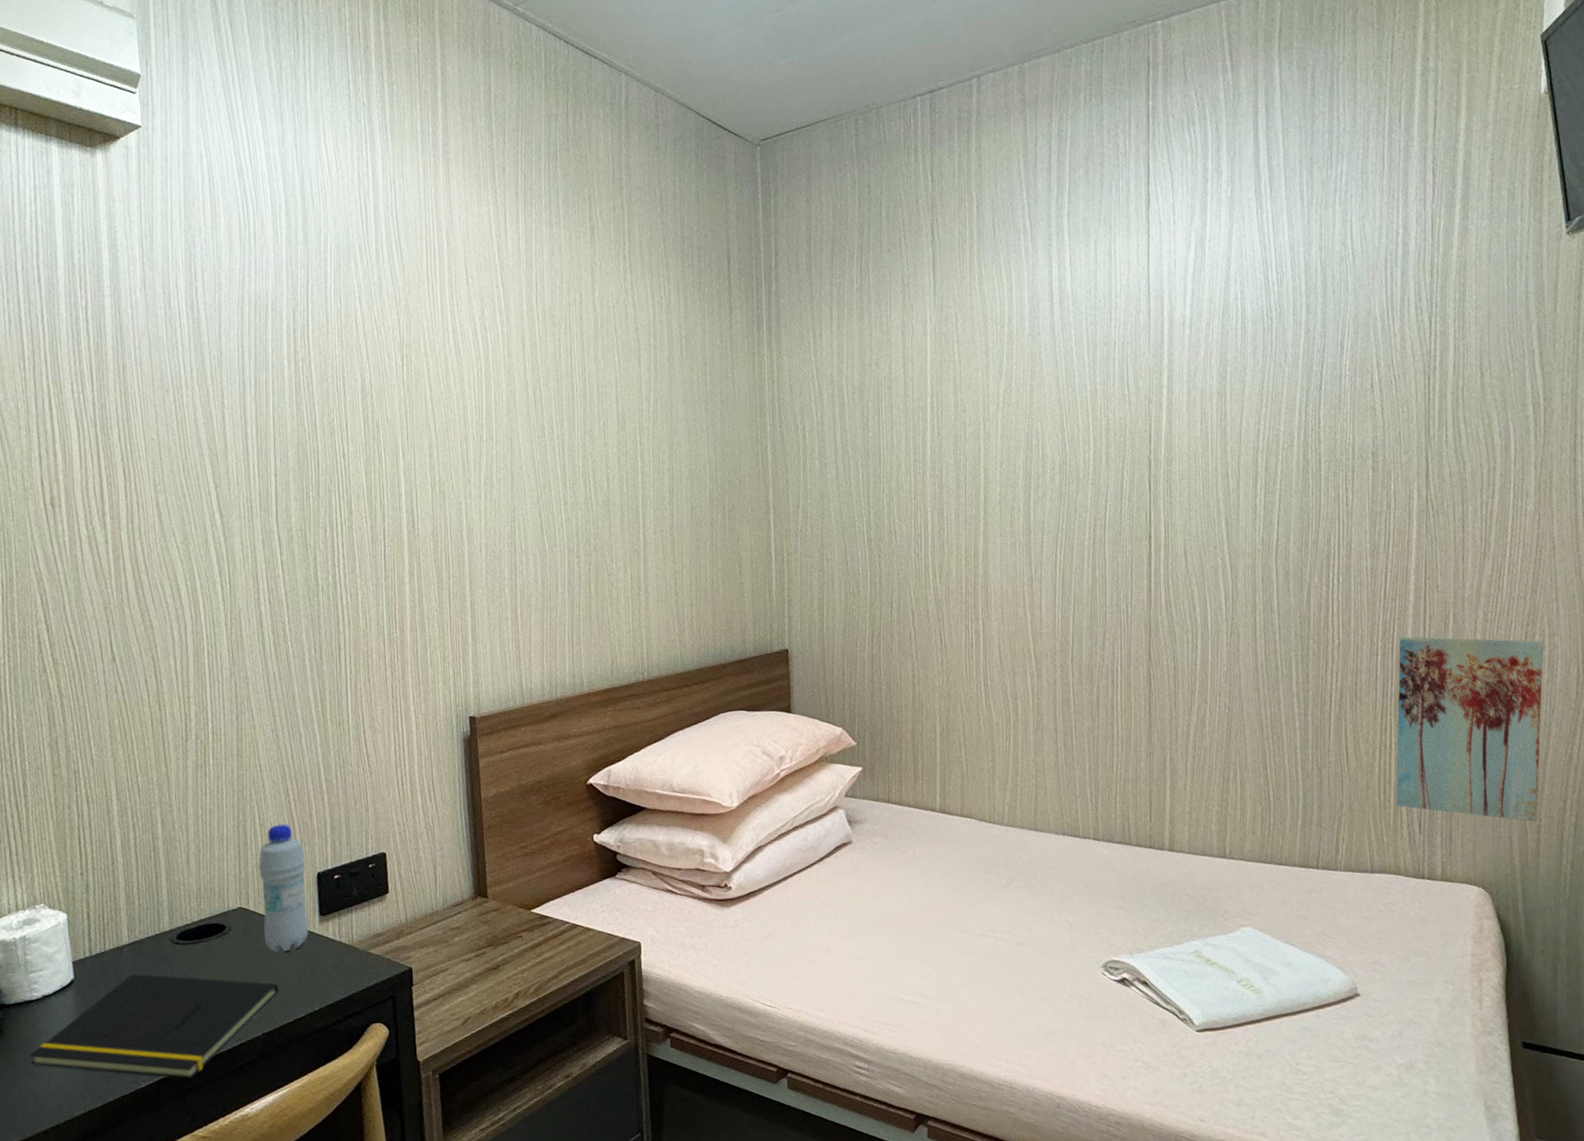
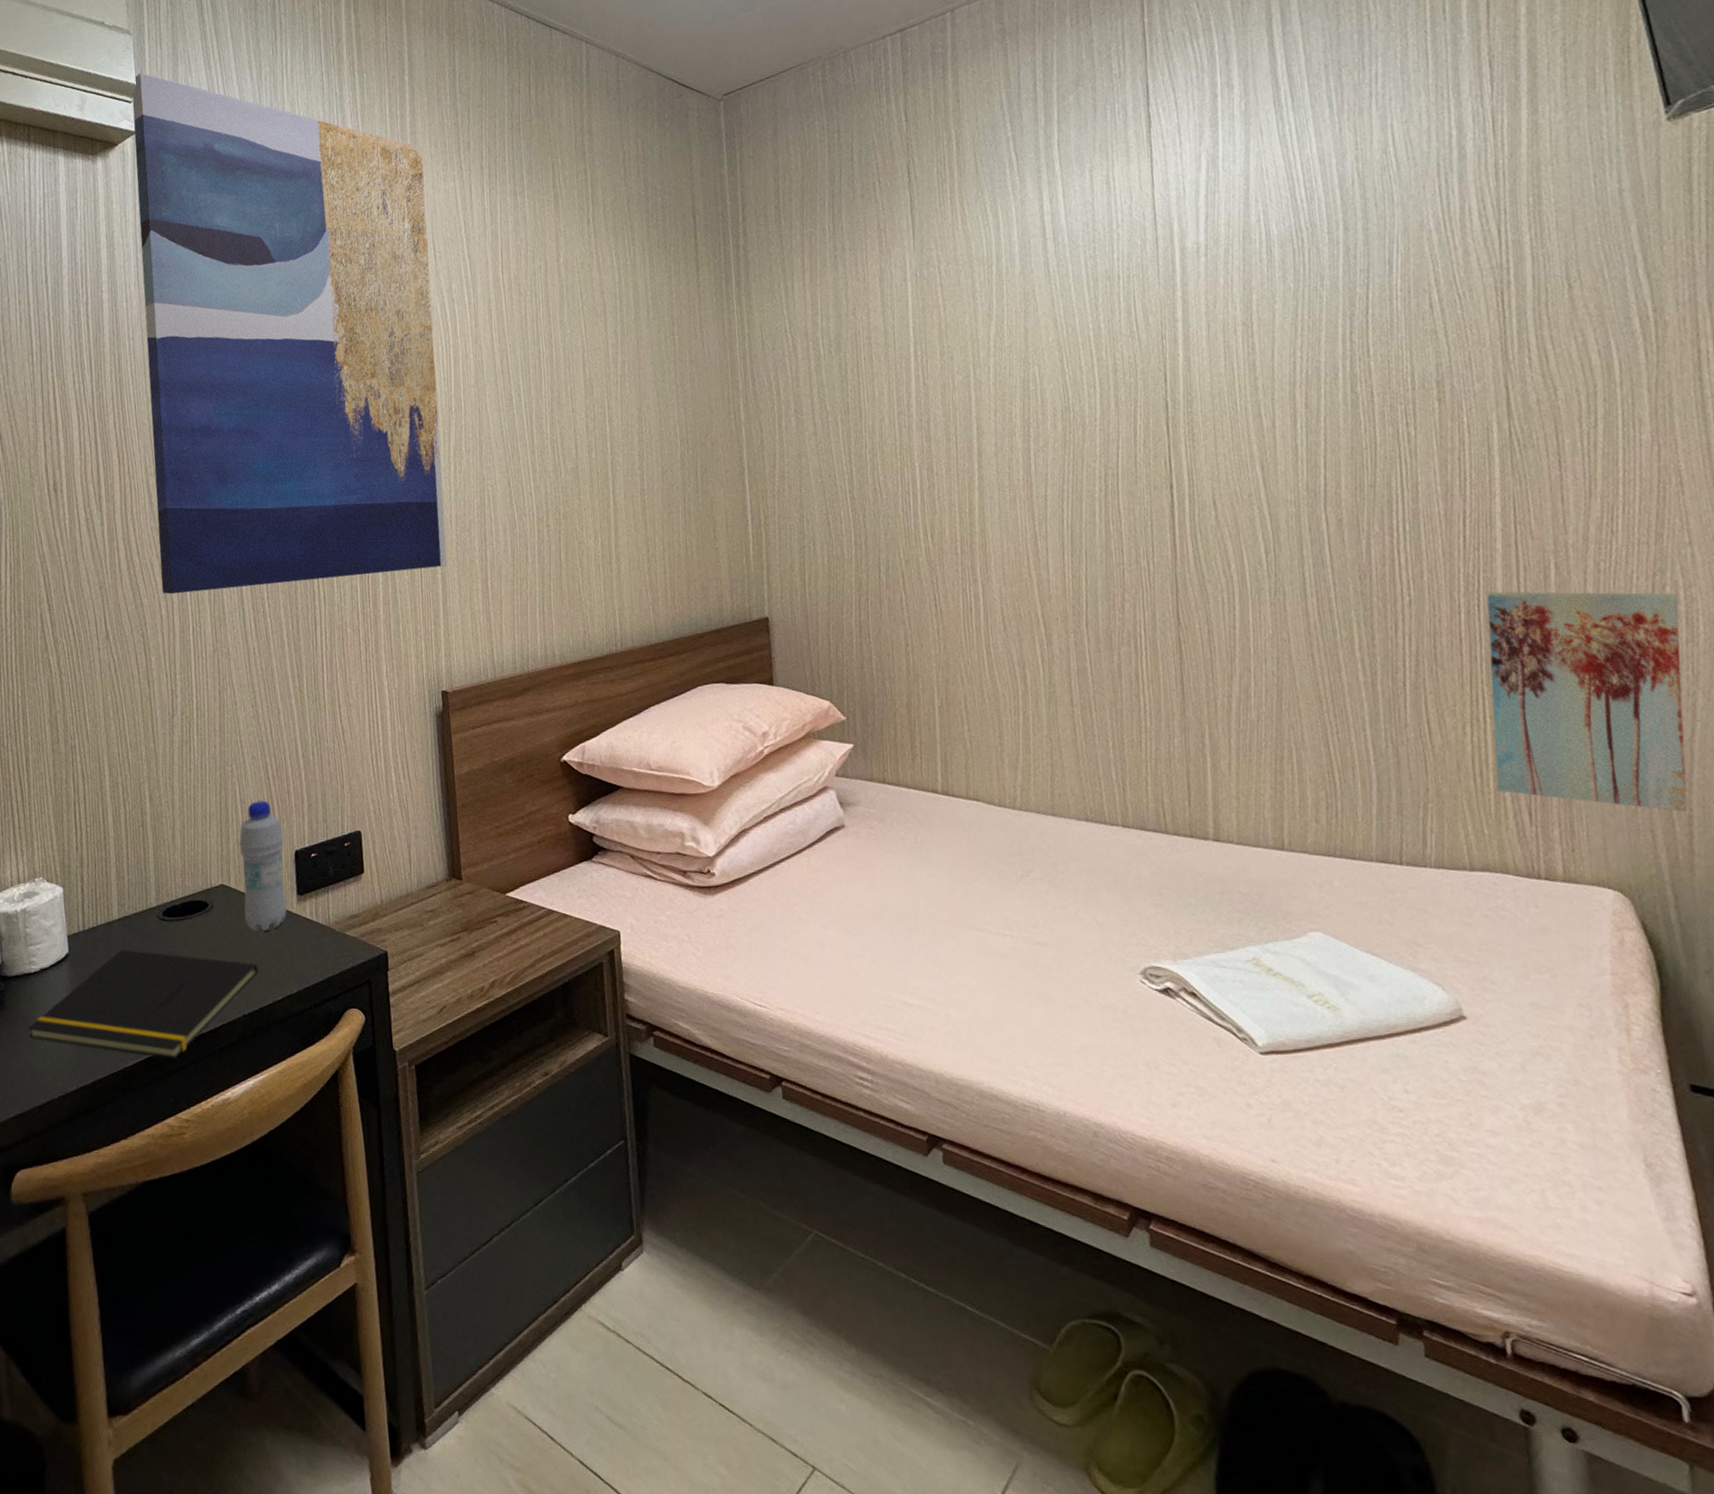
wall art: none [135,61,476,617] -> present [131,72,447,595]

